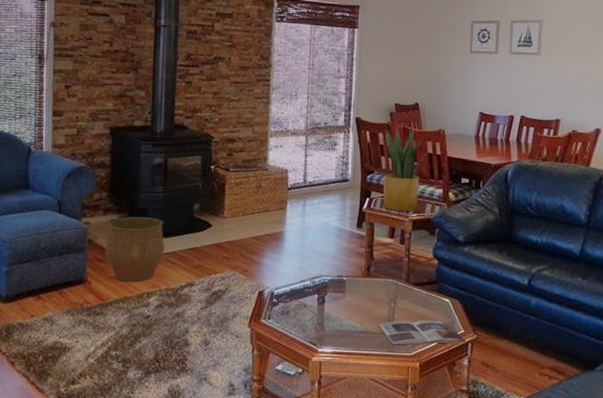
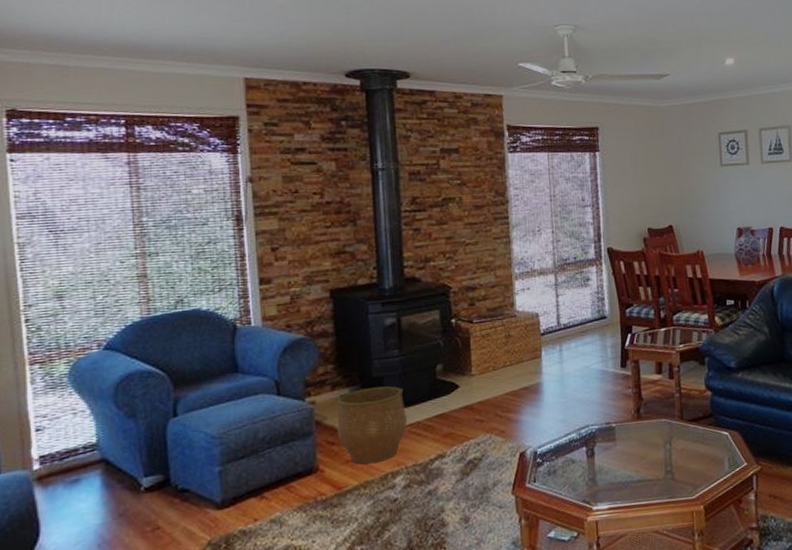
magazine: present [378,320,466,345] -> none [655,456,750,490]
planter: present [383,126,427,212] -> none [640,251,687,345]
vase: none [474,111,501,149] -> present [734,226,762,266]

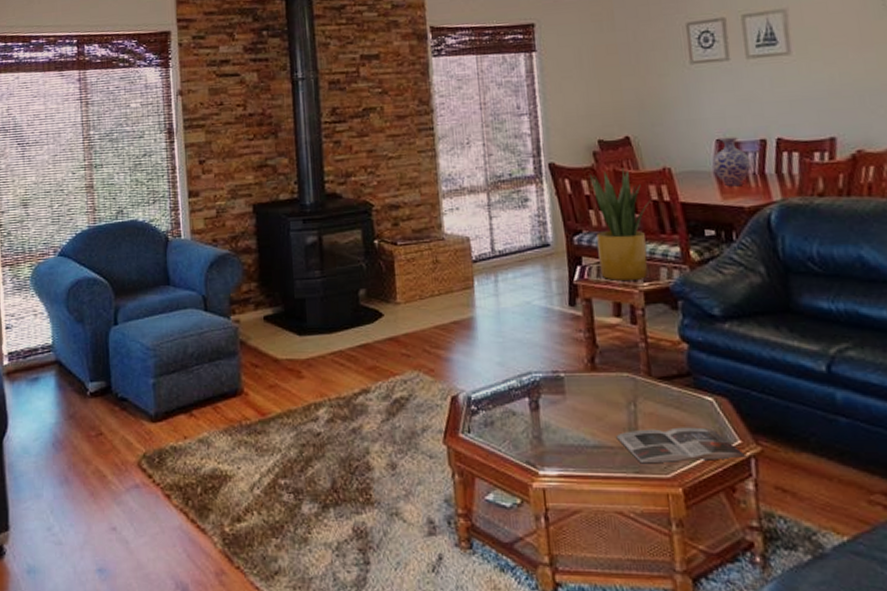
basket: present [336,386,408,465] -> none [260,309,331,392]
planter: none [640,251,687,345] -> present [589,168,650,282]
magazine: none [655,456,750,490] -> present [616,427,747,464]

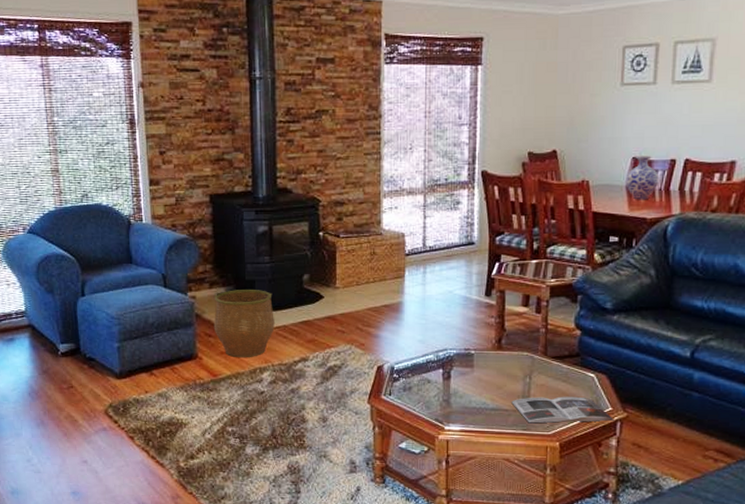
basket: none [260,309,331,392] -> present [213,290,276,358]
planter: present [589,168,650,282] -> none [515,178,567,278]

